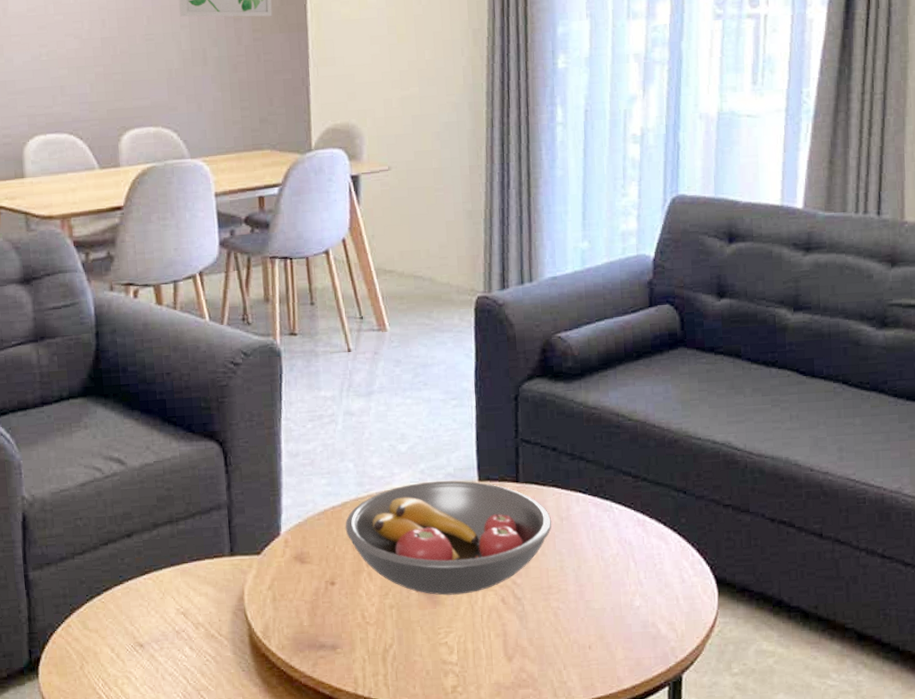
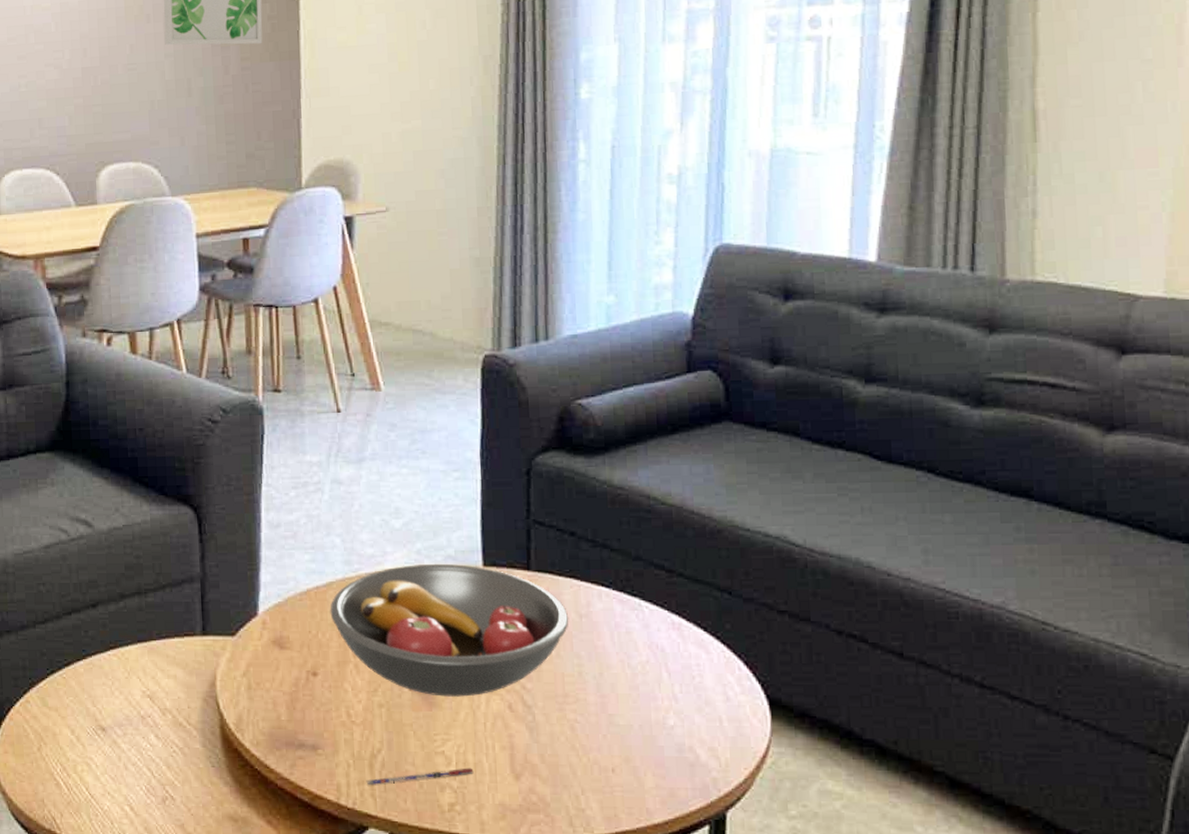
pen: none [380,654,473,676] -> present [366,768,474,786]

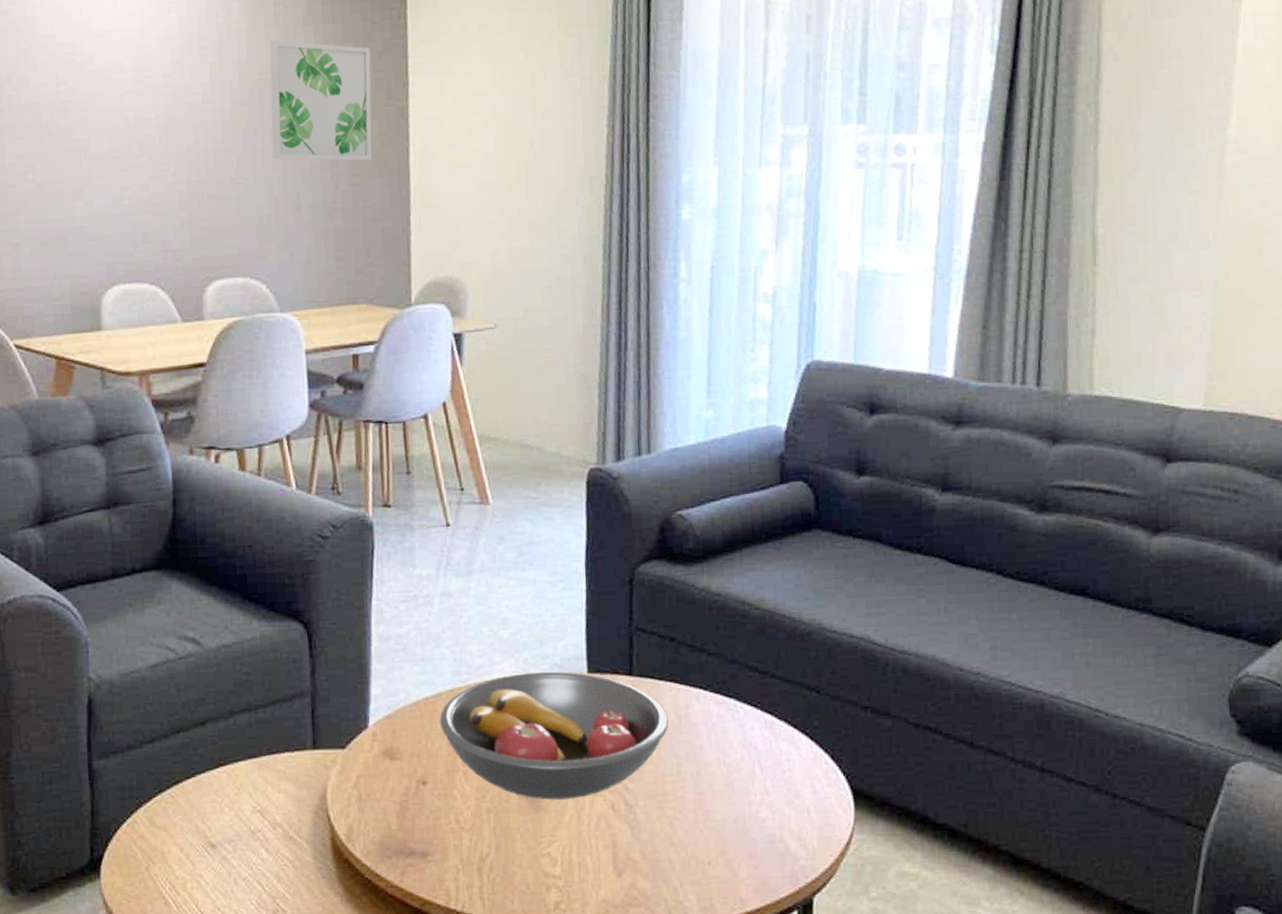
pen: present [366,768,474,786] -> none [474,867,578,889]

